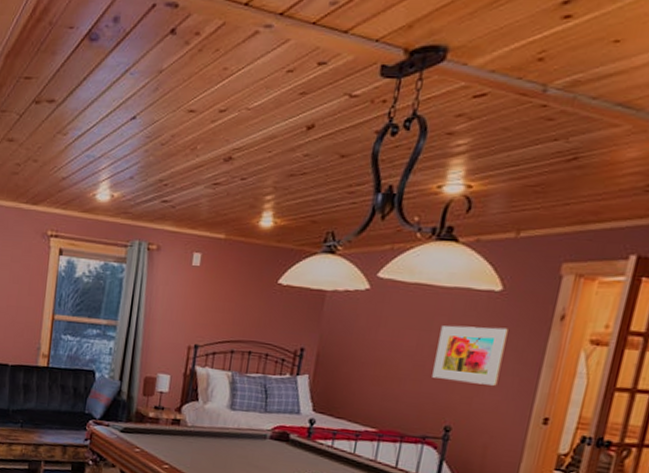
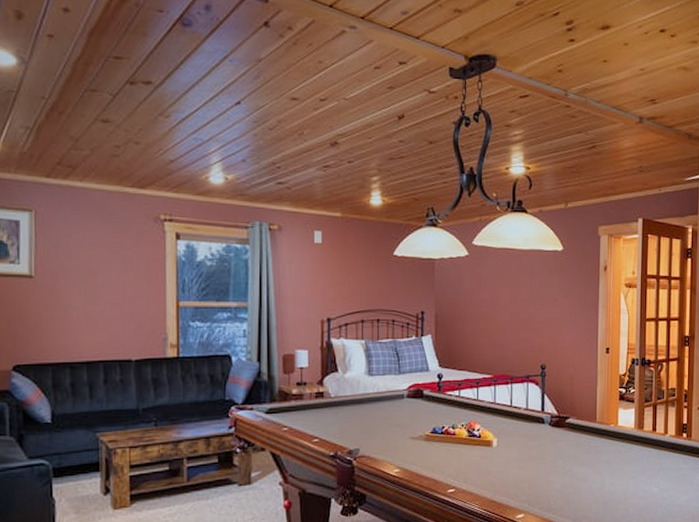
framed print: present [432,325,508,386] -> none [526,280,572,327]

